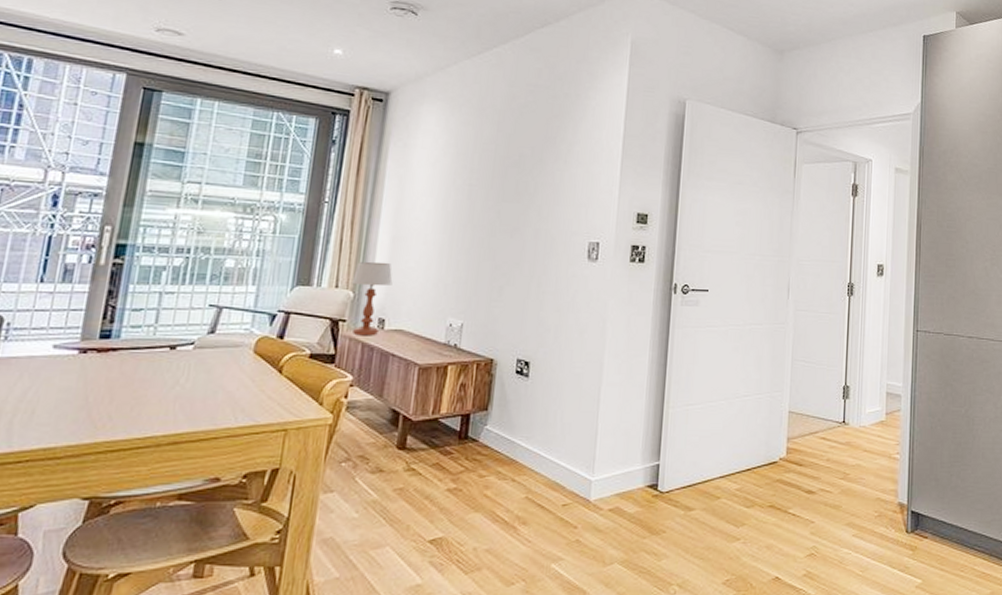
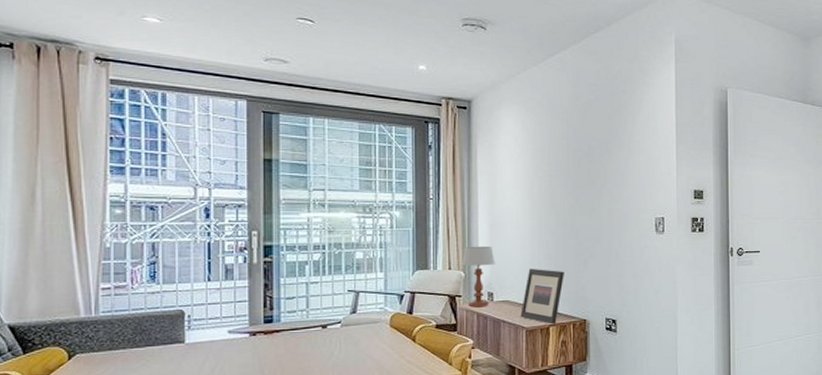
picture frame: none [414,292,474,363] -> present [520,268,564,324]

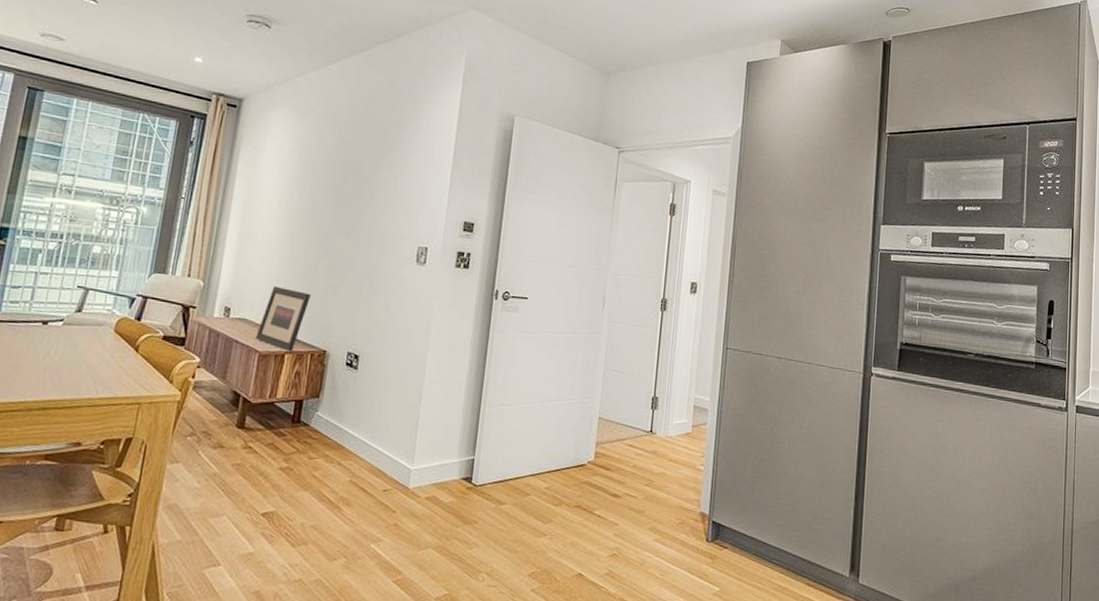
table lamp: present [461,246,495,308] -> none [201,254,239,323]

